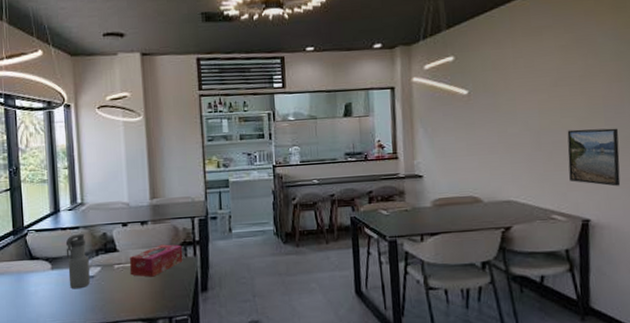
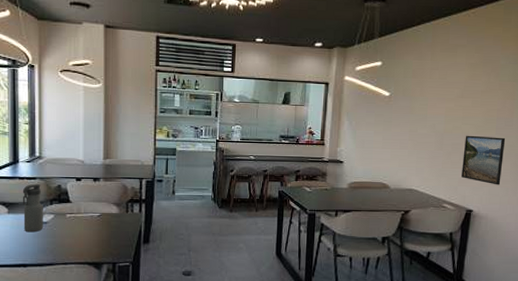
tissue box: present [129,244,183,277] -> none [80,200,130,227]

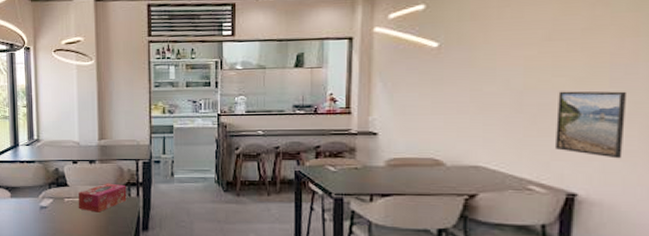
water bottle: present [22,183,43,233] -> none [23,167,43,217]
tissue box: none [80,200,130,227] -> present [78,183,127,213]

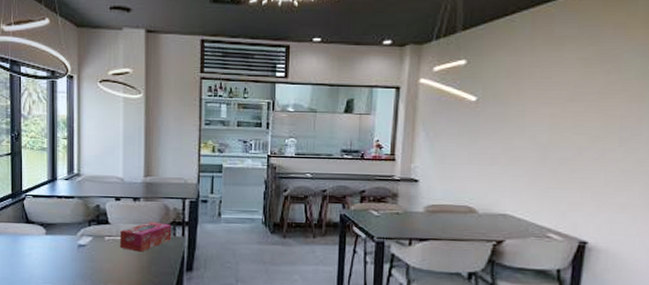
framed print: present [556,90,628,159] -> none [572,148,632,211]

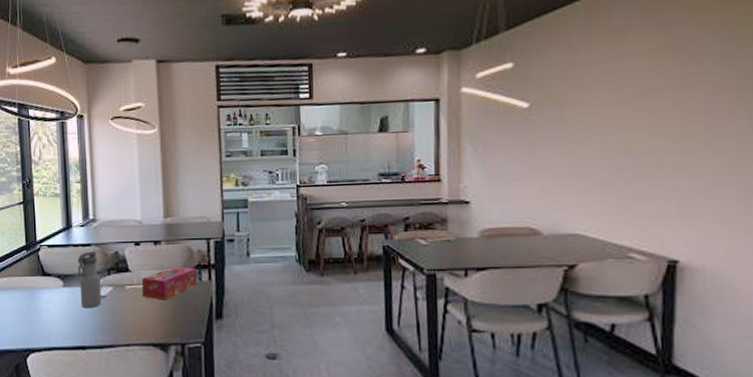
water bottle: none [60,202,81,256] -> present [77,250,102,309]

